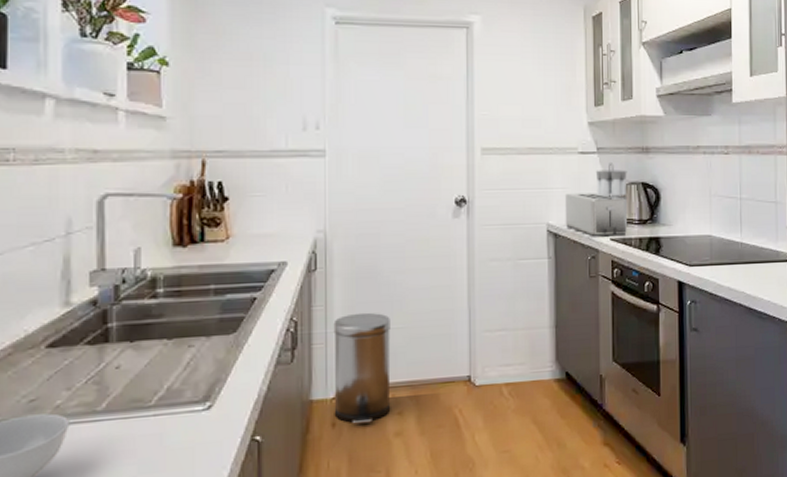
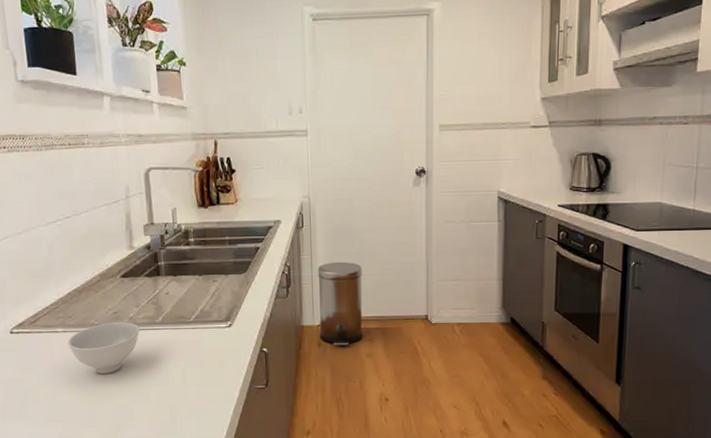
toaster: present [564,193,628,237] -> none [515,163,577,203]
spice rack: present [595,161,628,226] -> none [546,134,578,194]

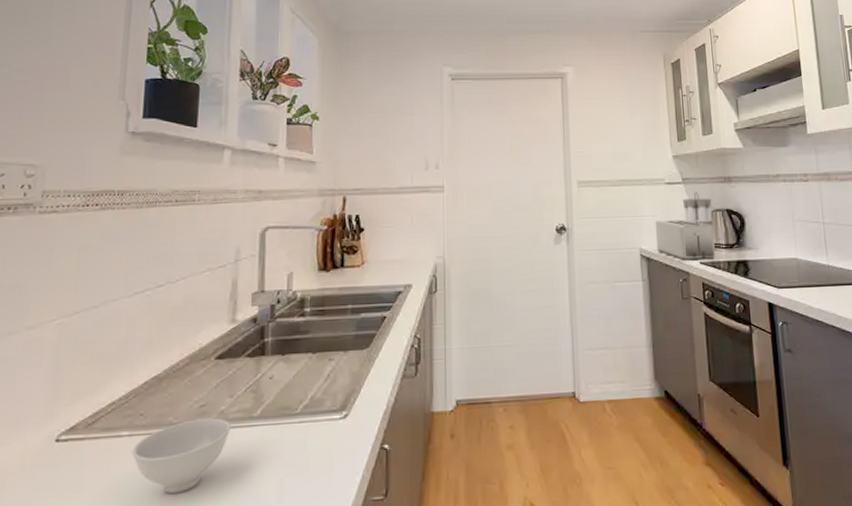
pedal bin: present [317,261,363,346] -> none [451,330,502,436]
toaster: none [515,163,577,203] -> present [655,219,715,261]
spice rack: none [546,134,578,194] -> present [682,190,716,250]

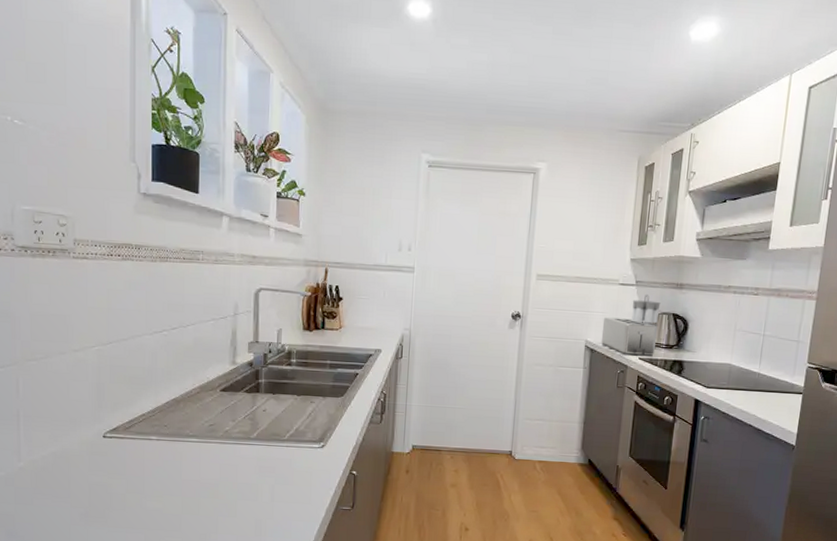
bowl: present [132,418,231,494] -> none [160,434,234,485]

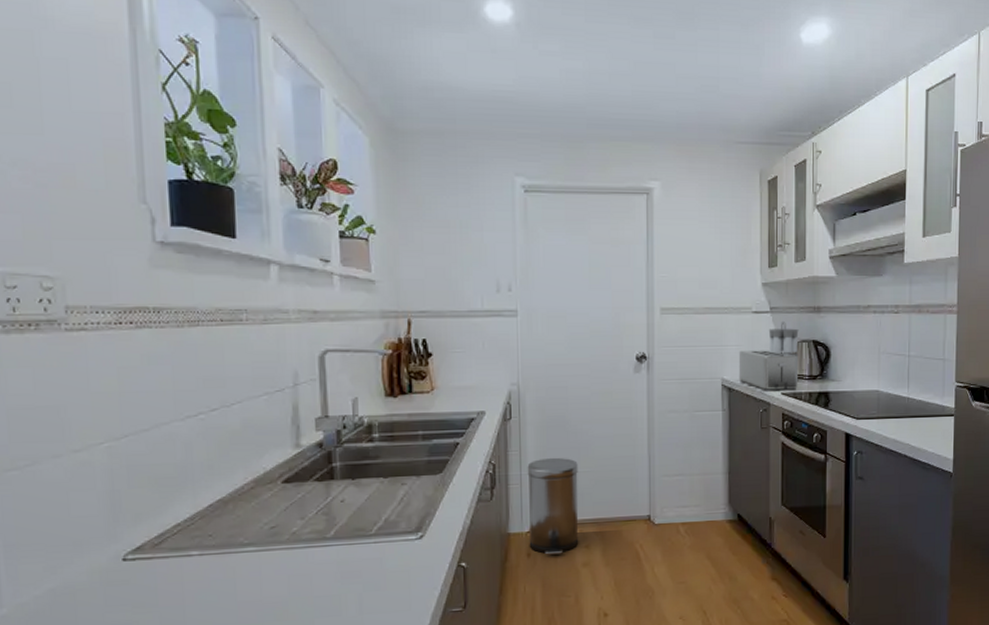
pedal bin: none [408,393,454,474] -> present [527,457,579,555]

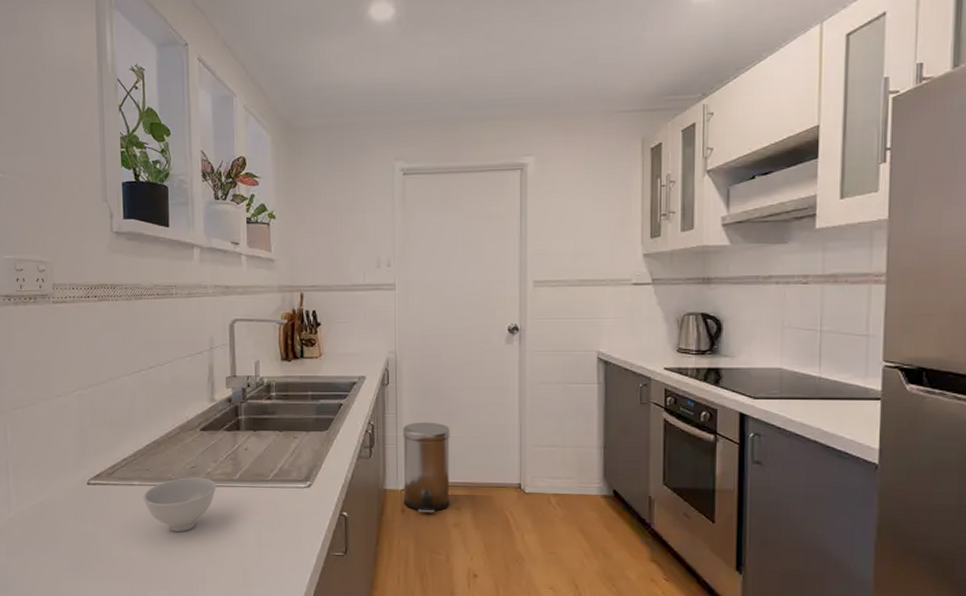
bowl: none [204,538,305,608] -> present [143,477,217,532]
toaster: present [738,350,799,391] -> none [616,323,685,366]
spice rack: present [768,320,799,381] -> none [650,292,685,356]

